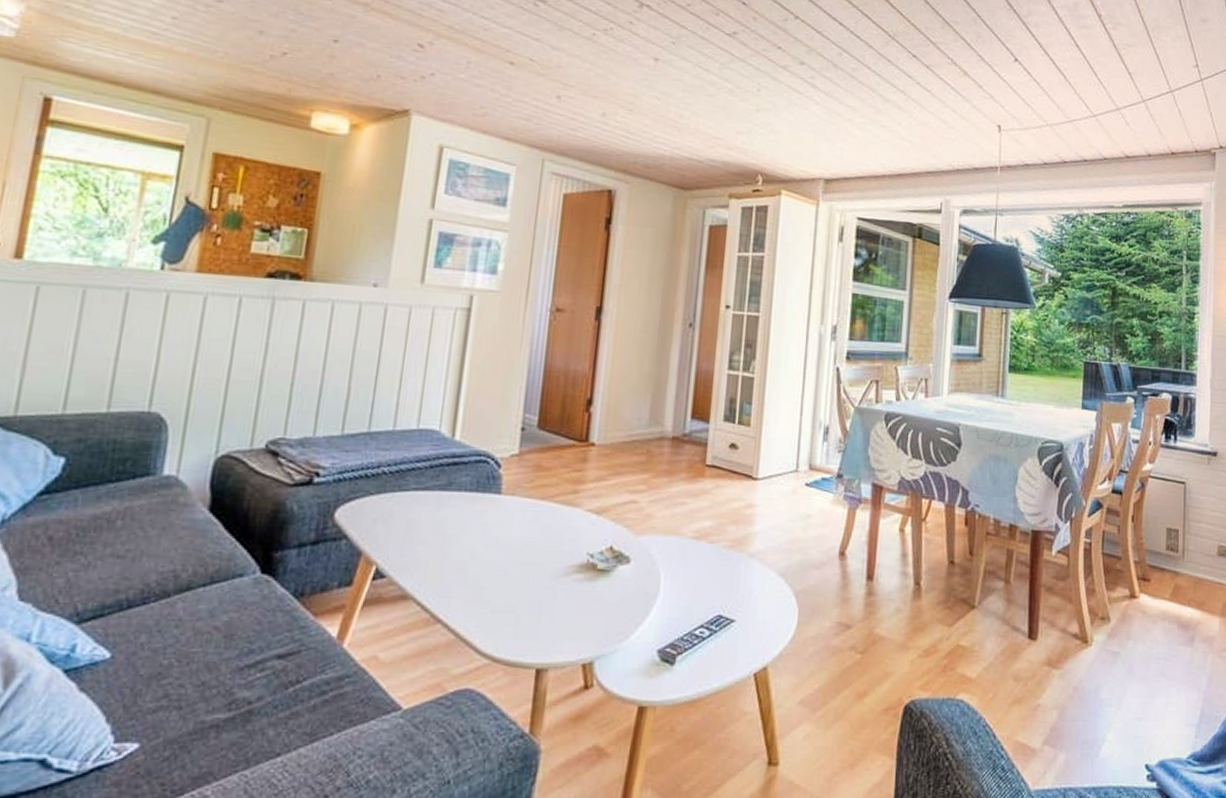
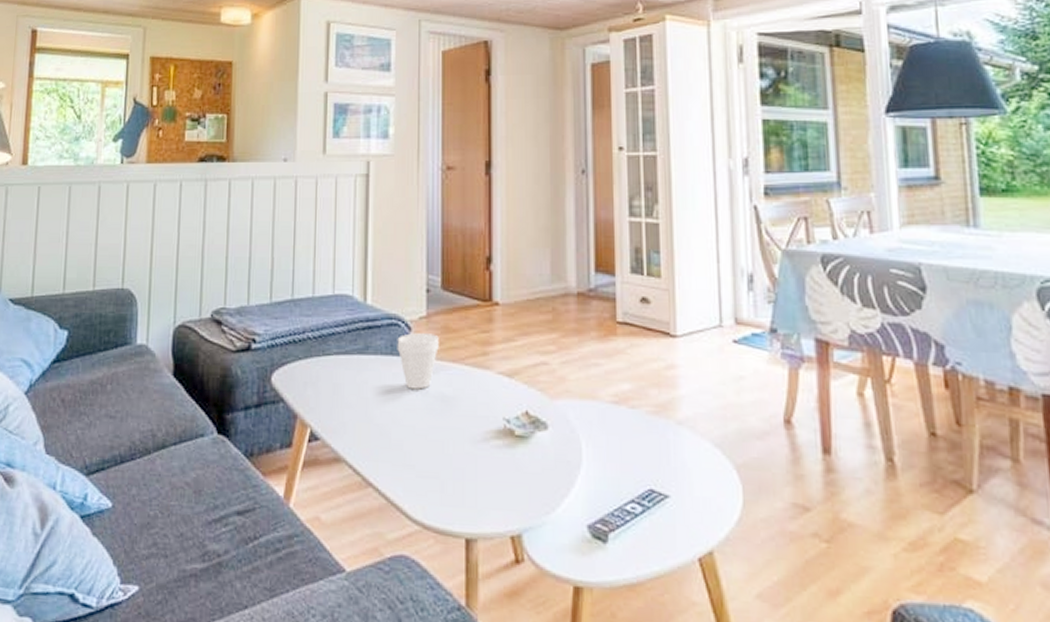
cup: none [483,470,530,526] -> present [397,333,439,390]

